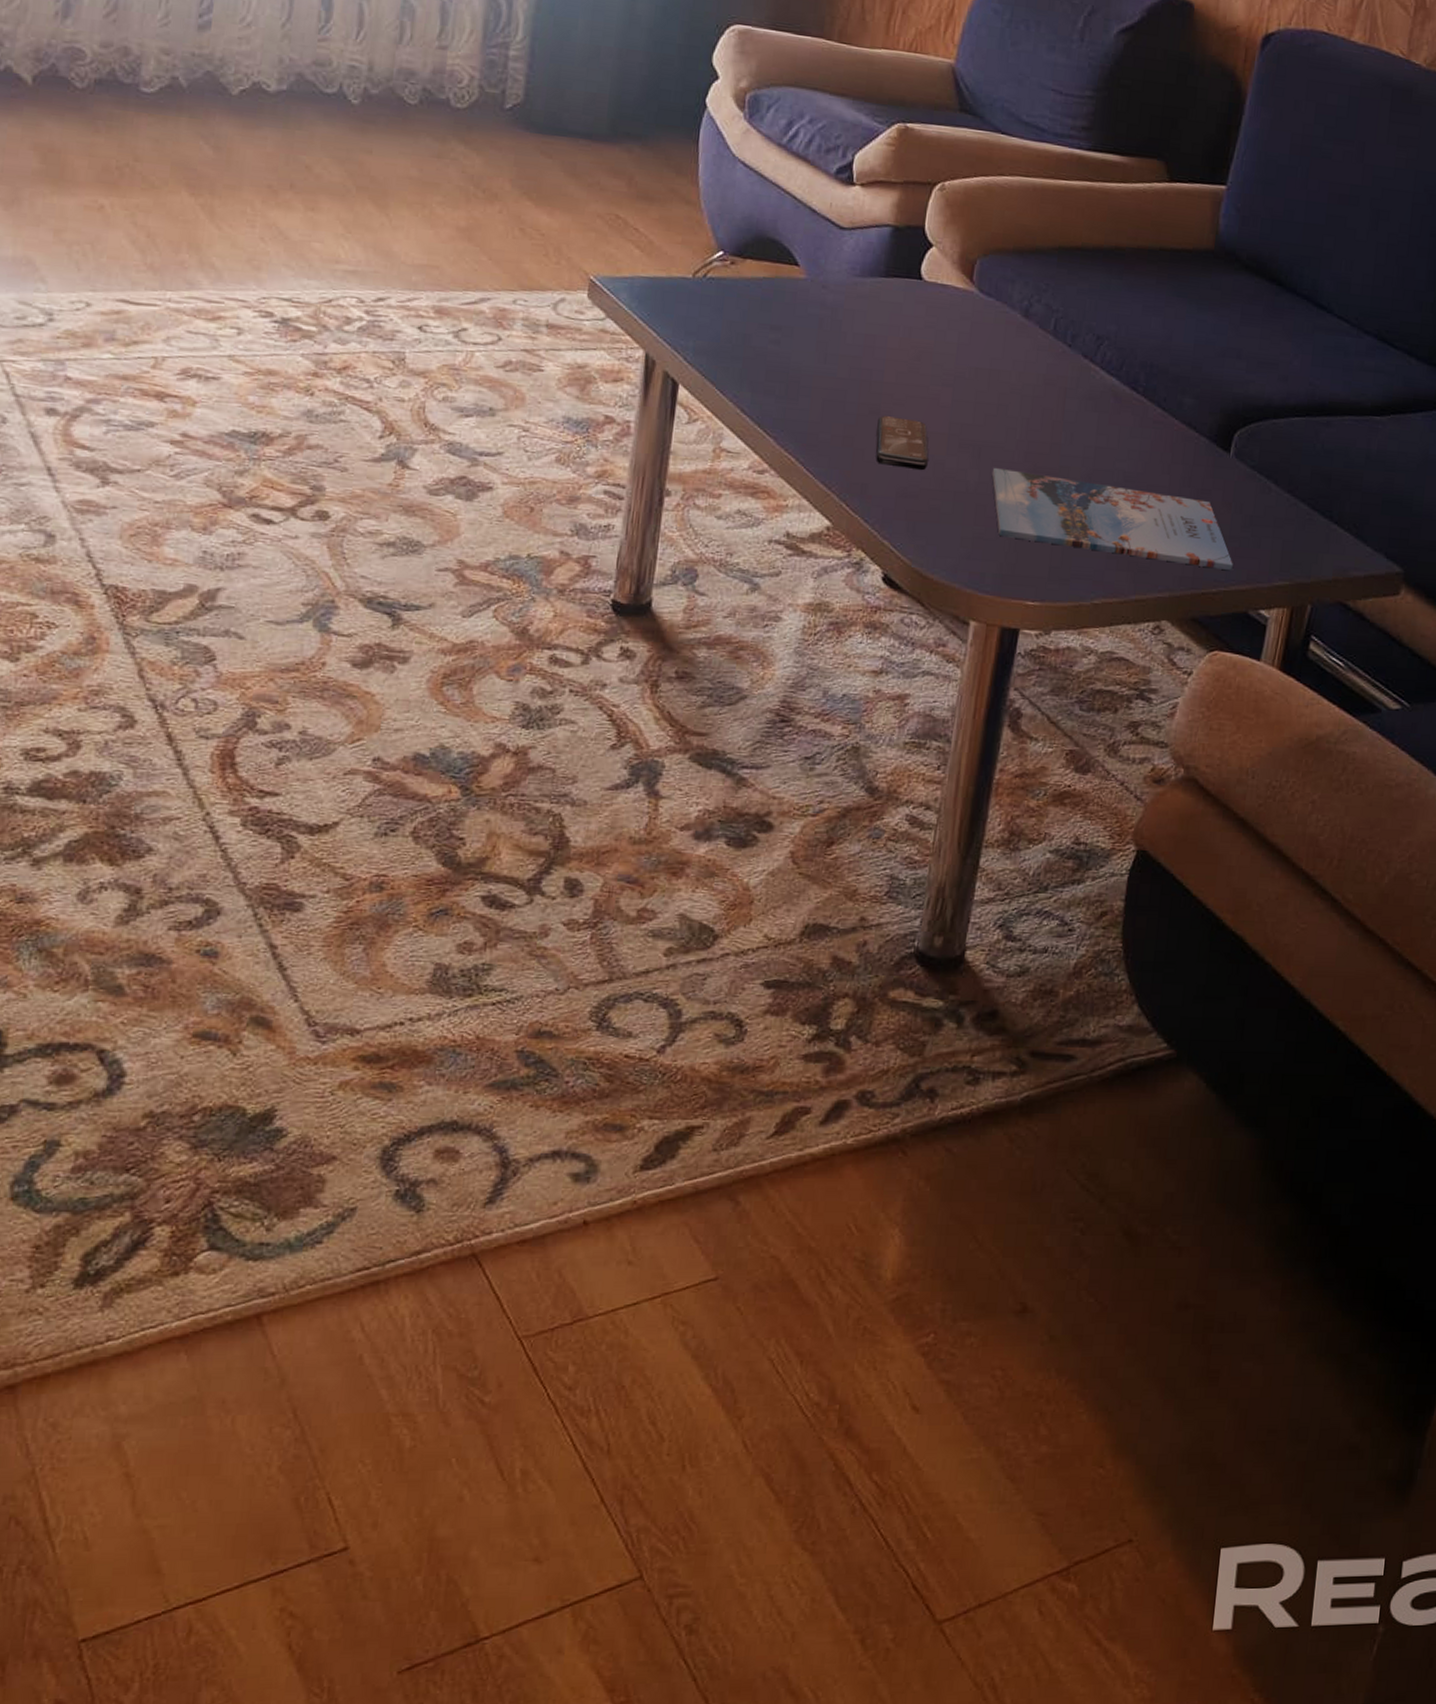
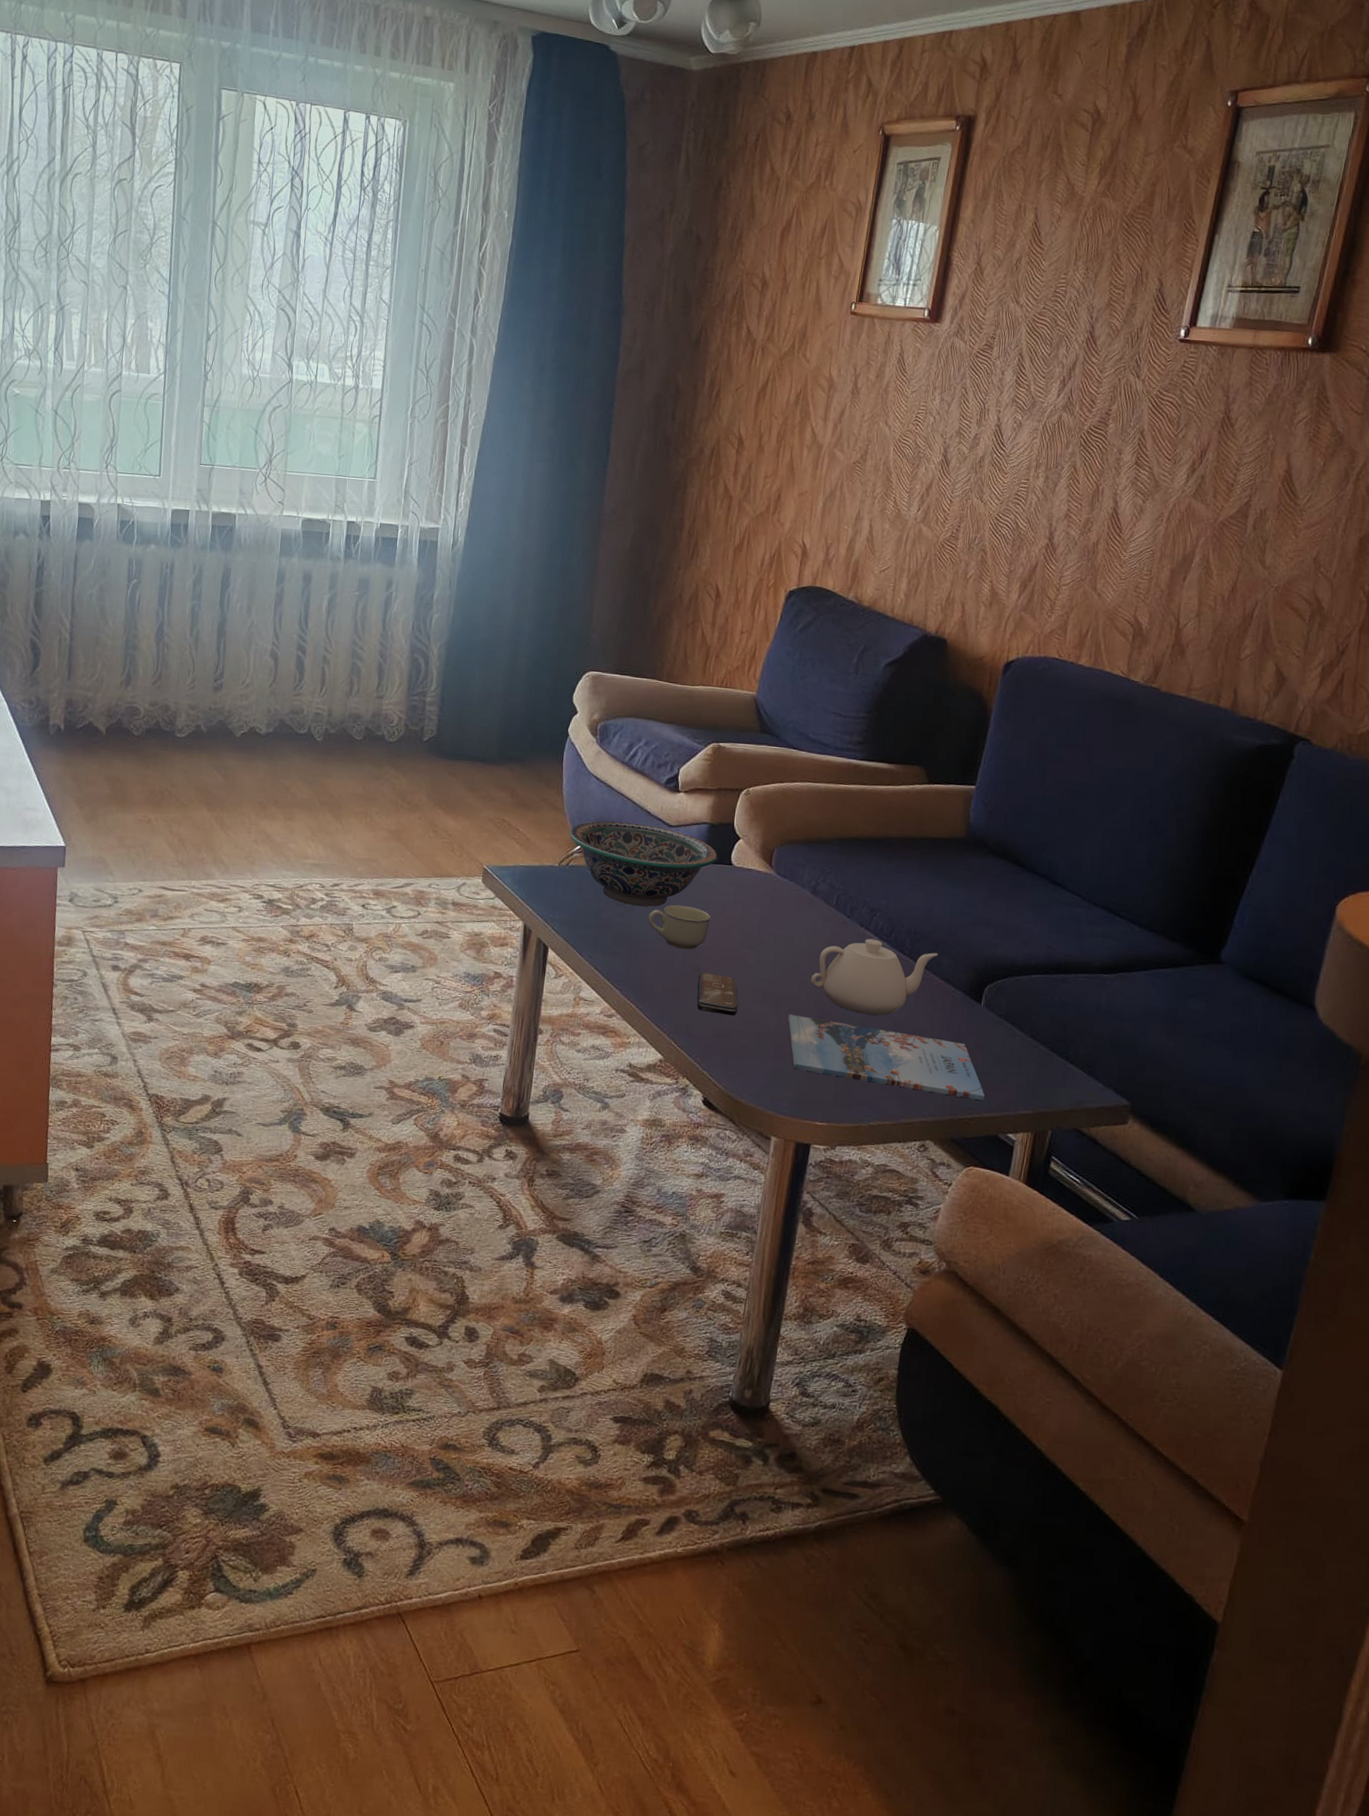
decorative bowl: none [706,220,904,332] -> present [568,821,718,907]
cup: none [811,329,895,387] -> present [648,905,711,950]
teapot: none [1021,373,1179,468] -> present [810,938,939,1016]

